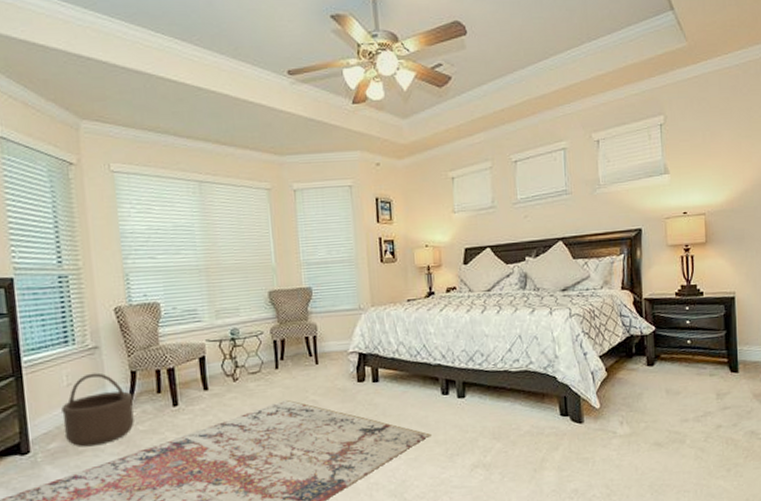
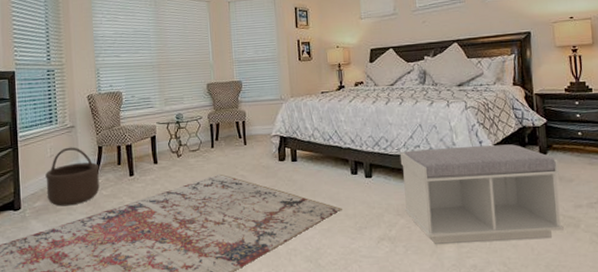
bench: none [496,355,669,469] -> present [399,144,564,244]

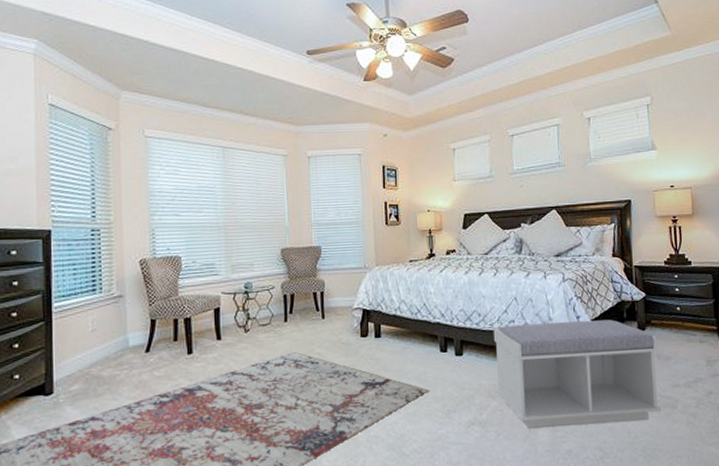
basket: present [45,147,100,207] -> none [85,320,152,390]

